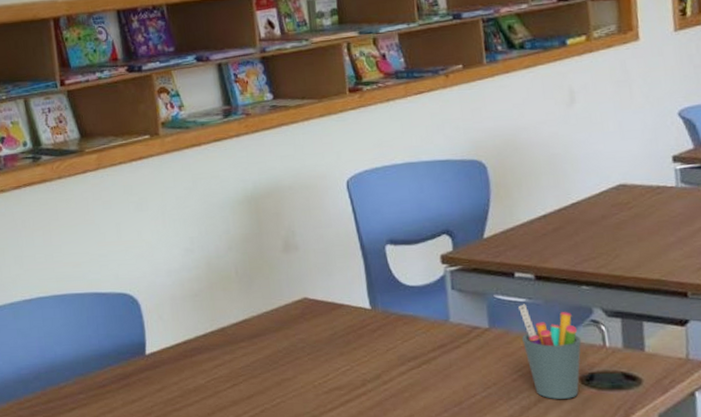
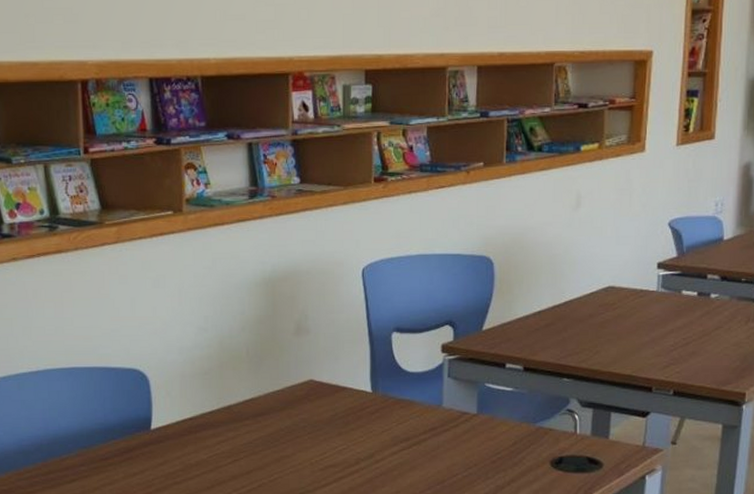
pen holder: present [518,304,582,399] -> none [505,393,556,480]

